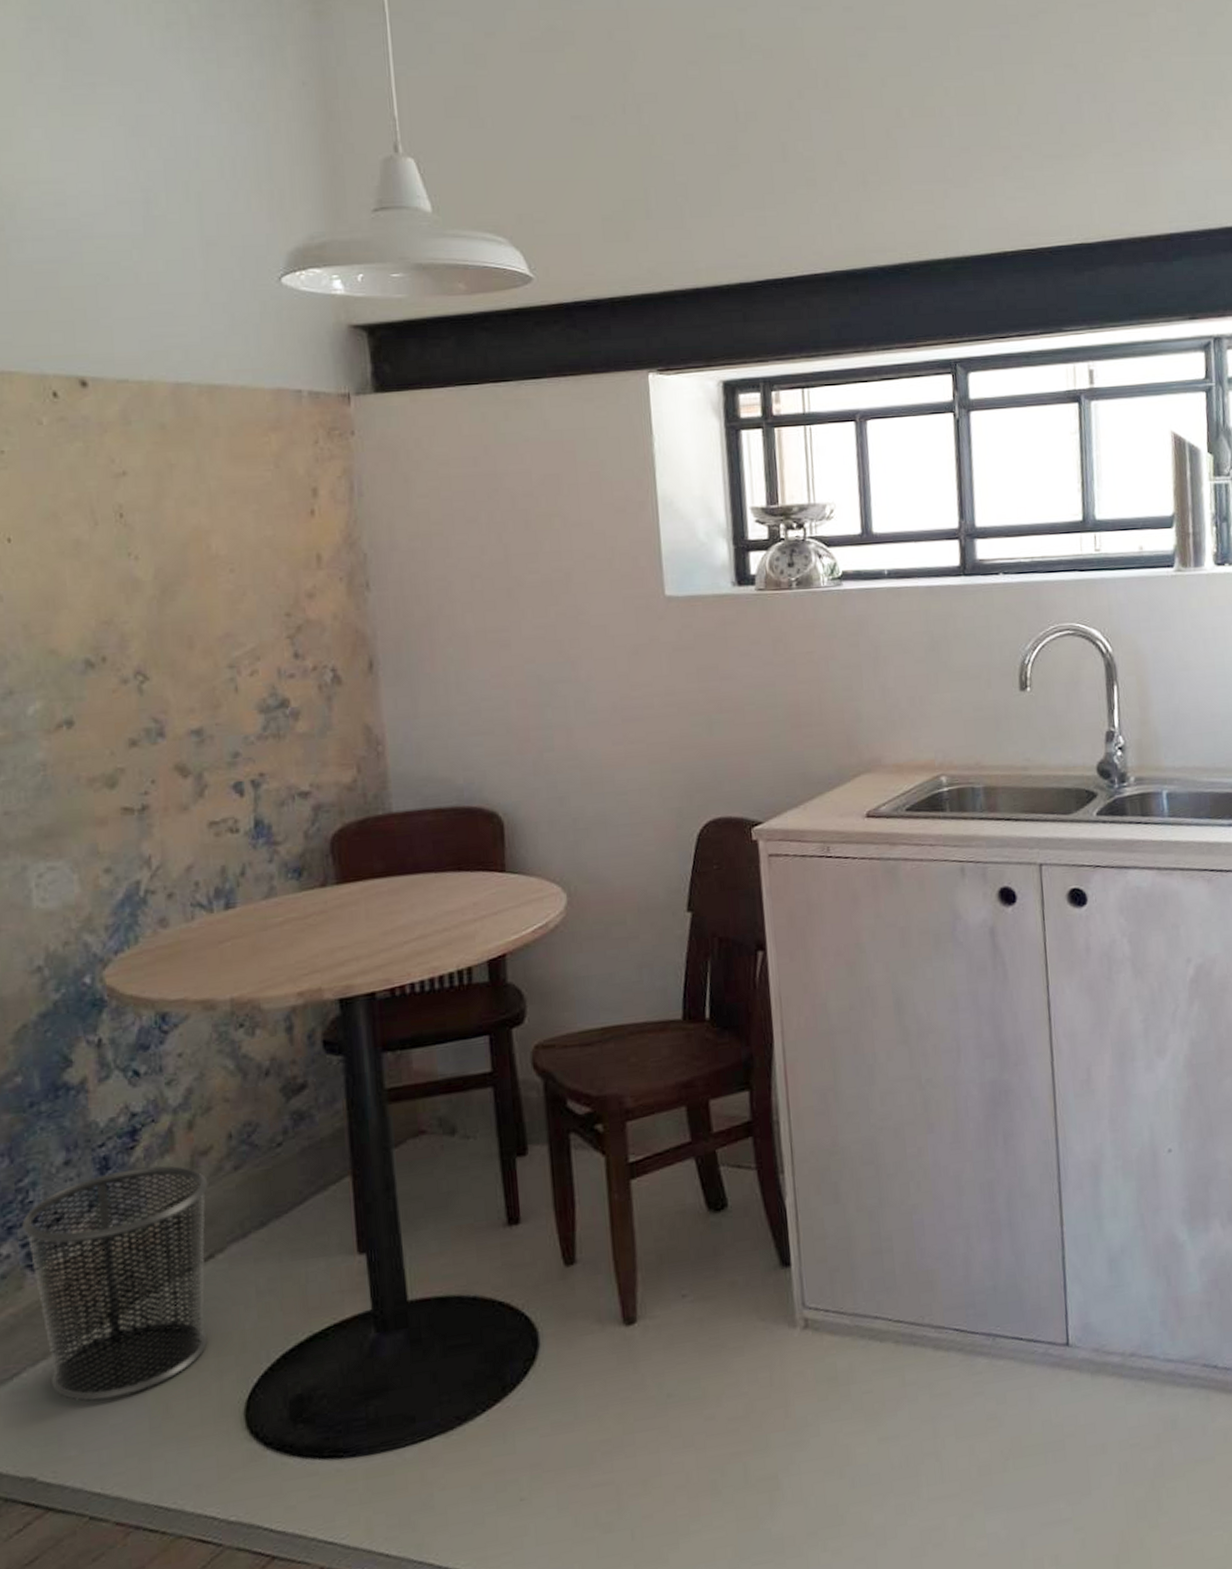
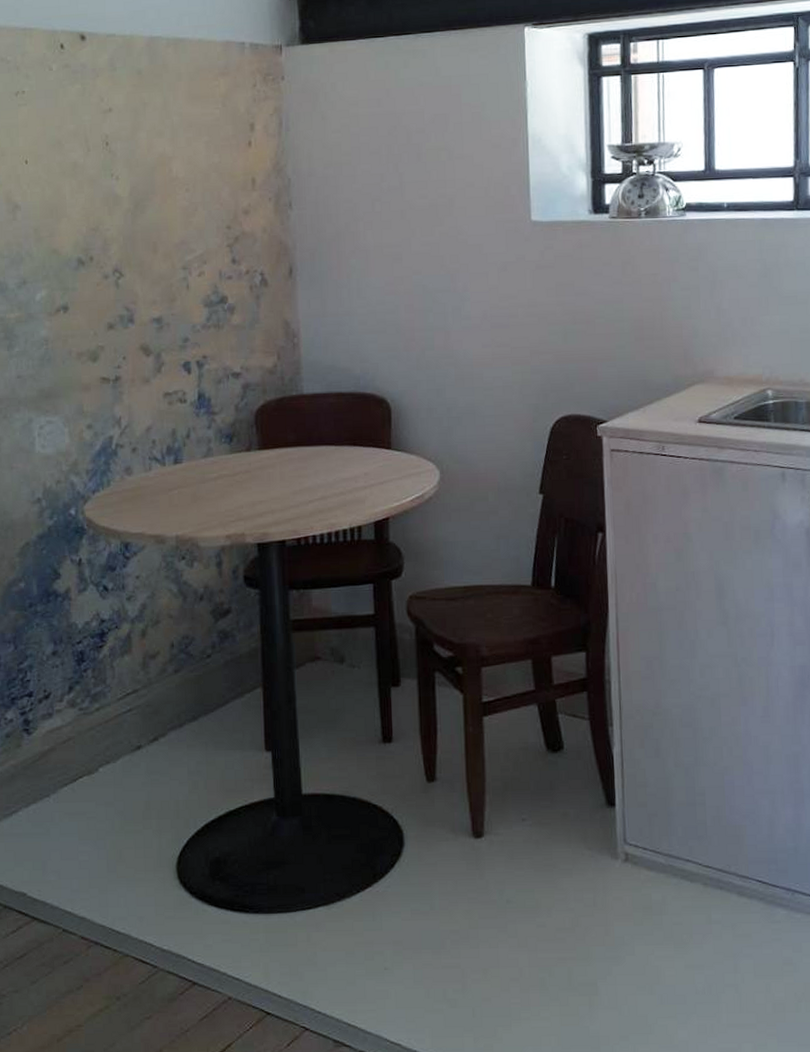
waste bin: present [22,1165,208,1401] -> none [22,663,155,840]

